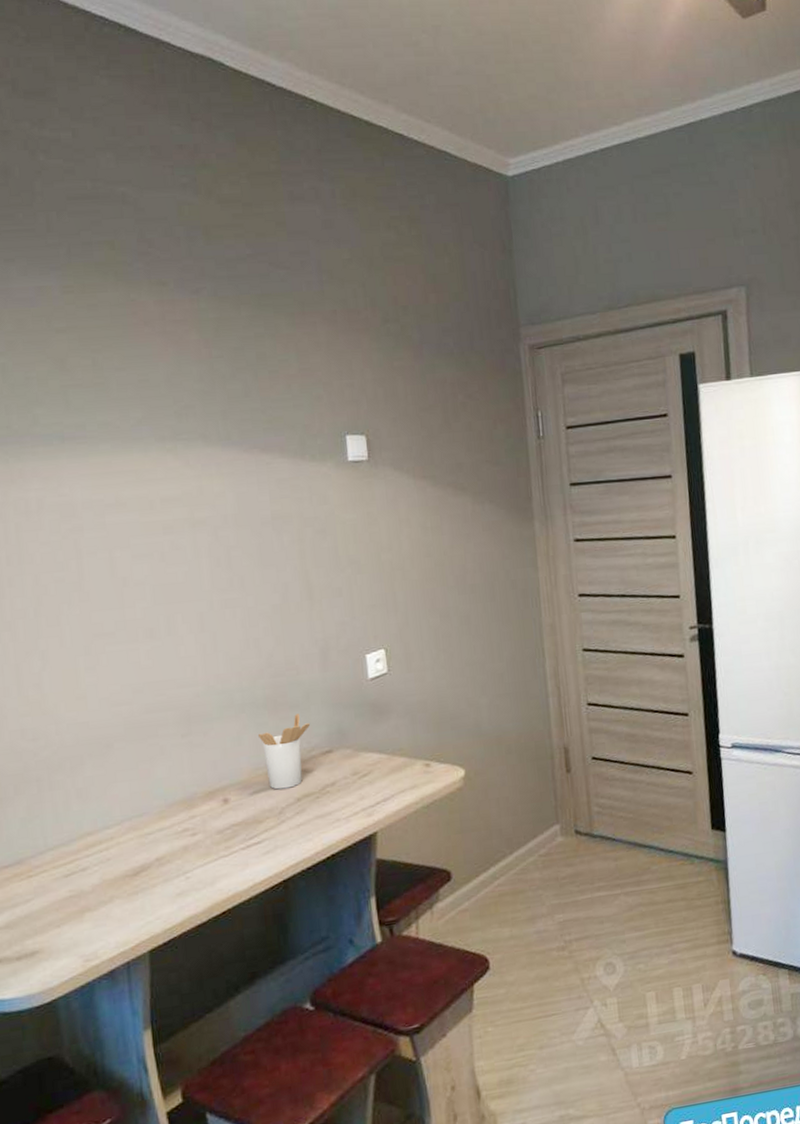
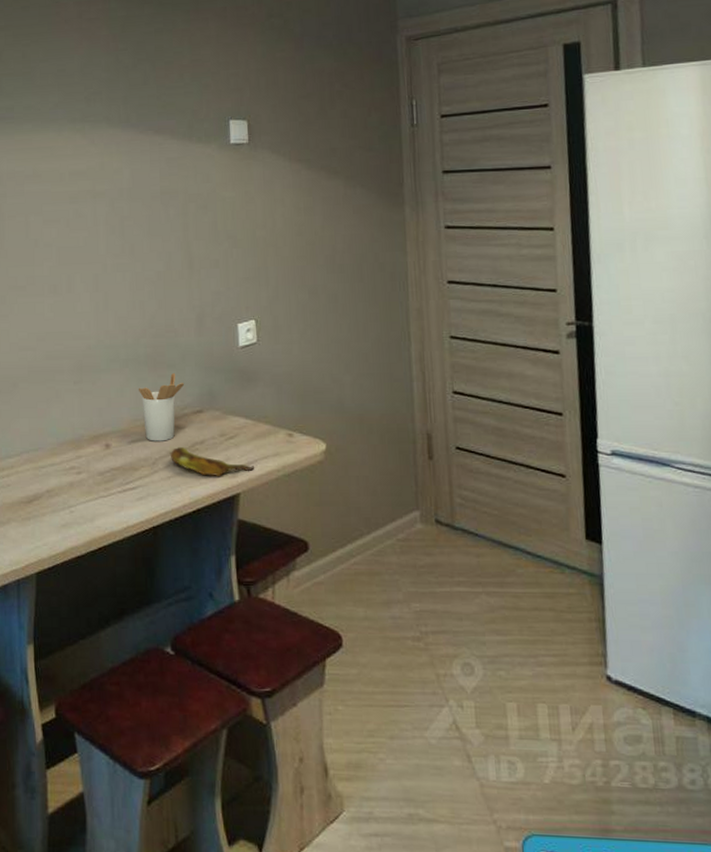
banana: none [299,792,391,819] -> present [171,447,254,477]

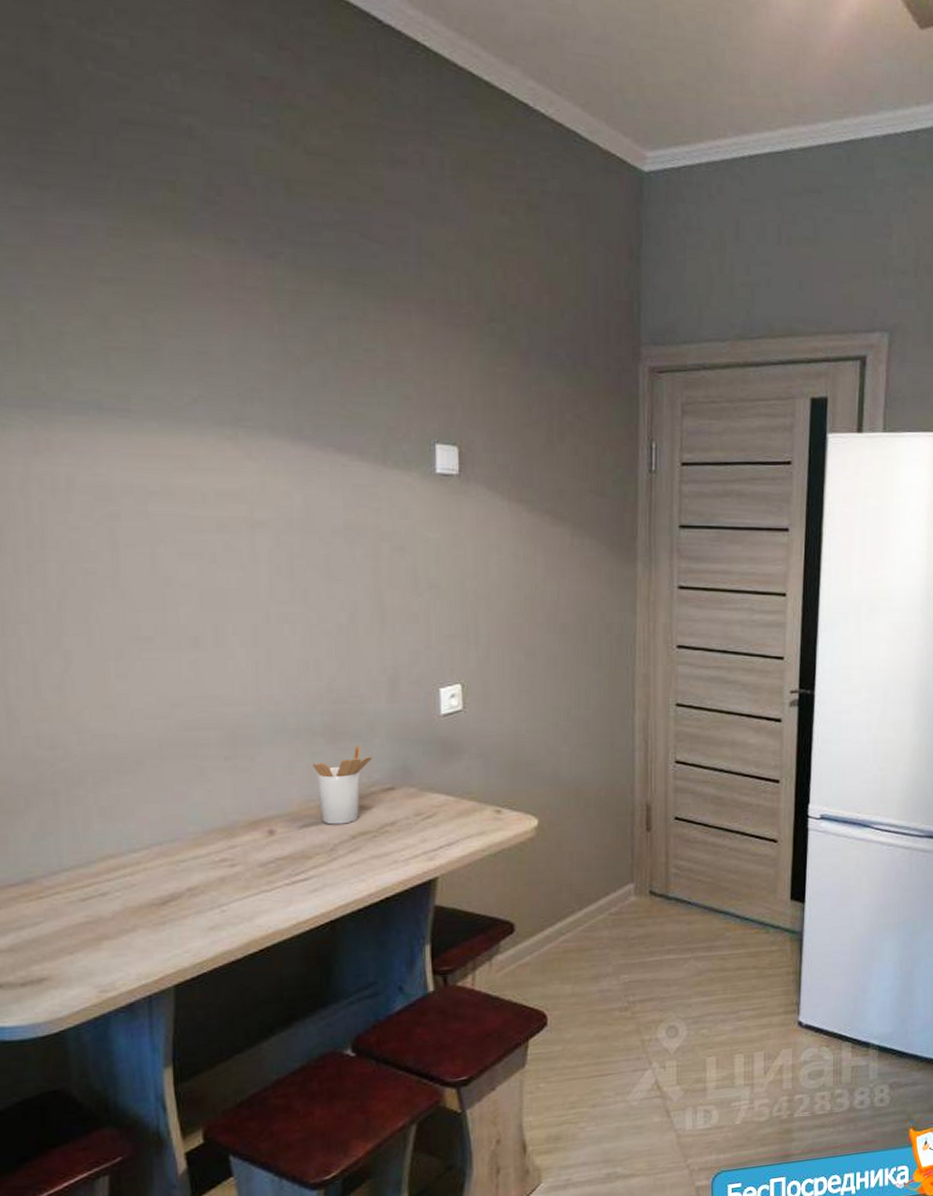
banana: present [171,447,254,477] -> none [354,830,455,861]

